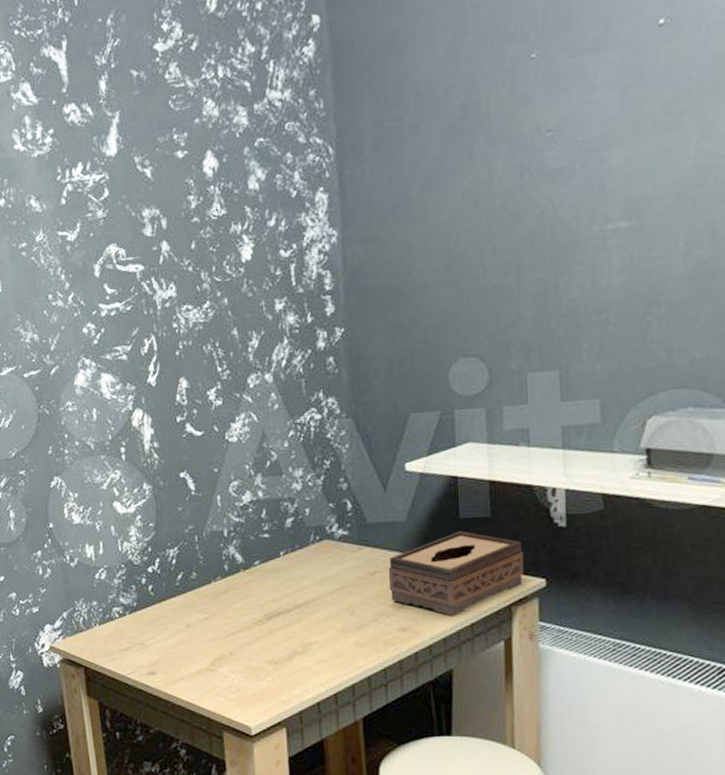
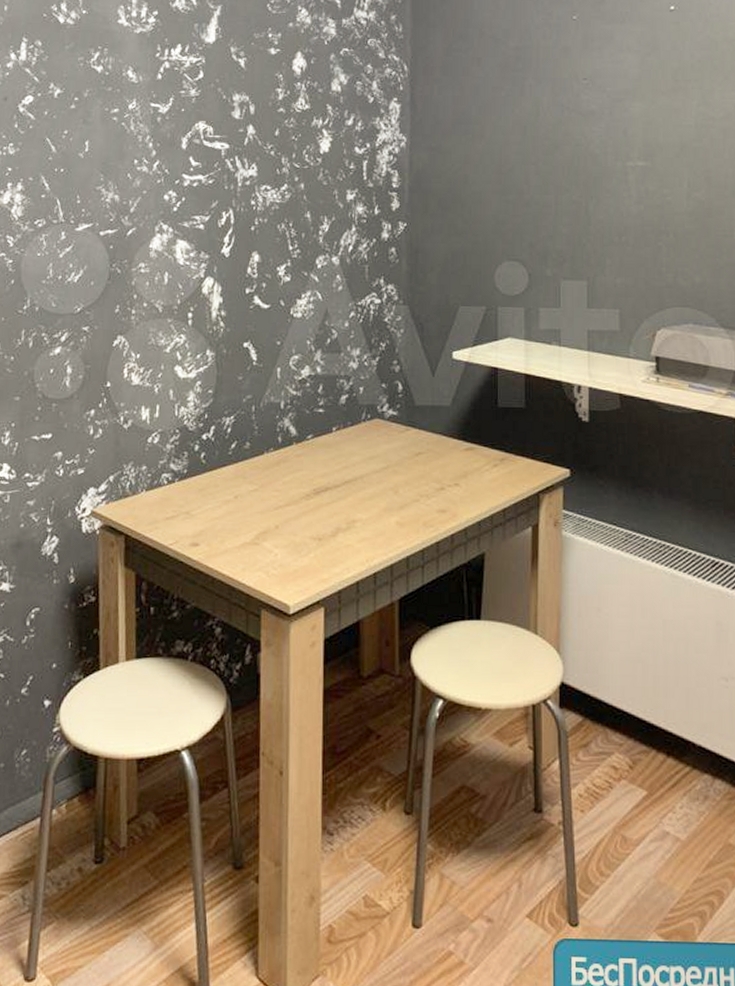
tissue box: present [388,531,524,616] -> none [431,419,551,500]

